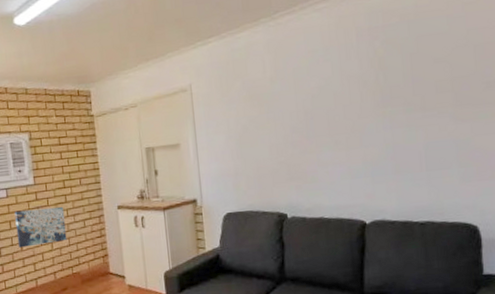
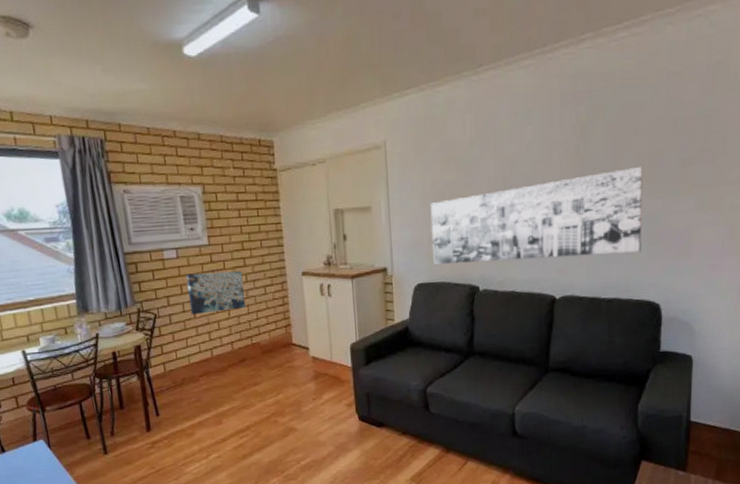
wall art: none [235,92,452,194] -> present [430,166,643,264]

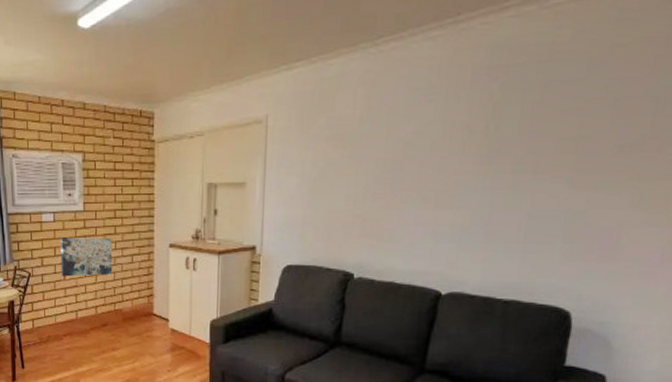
wall art: present [430,166,643,264] -> none [305,152,567,251]

